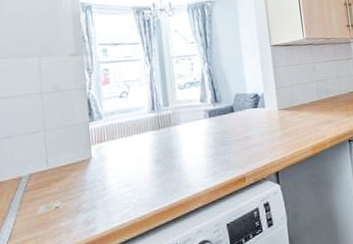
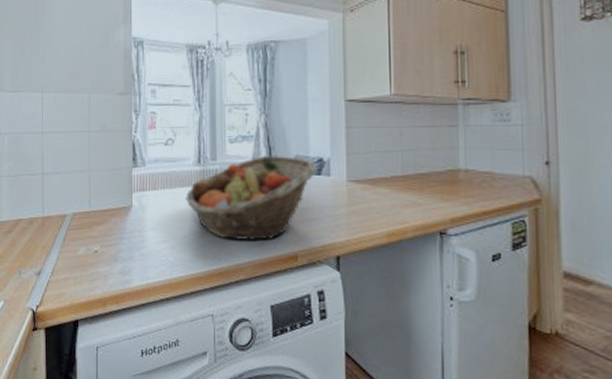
fruit basket: none [143,95,254,174] -> present [185,156,316,240]

